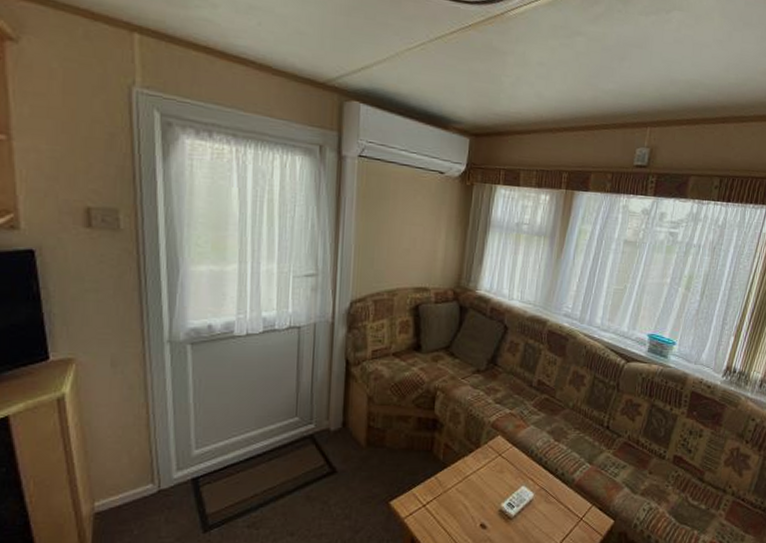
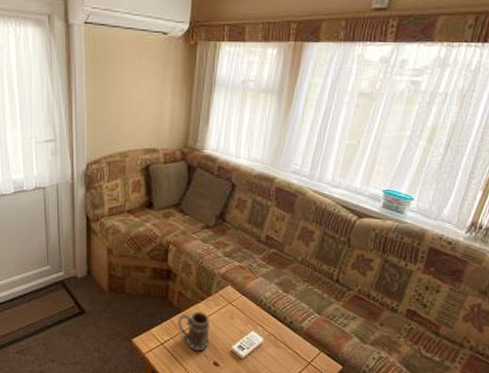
mug: none [442,466,478,513] -> present [177,312,210,352]

